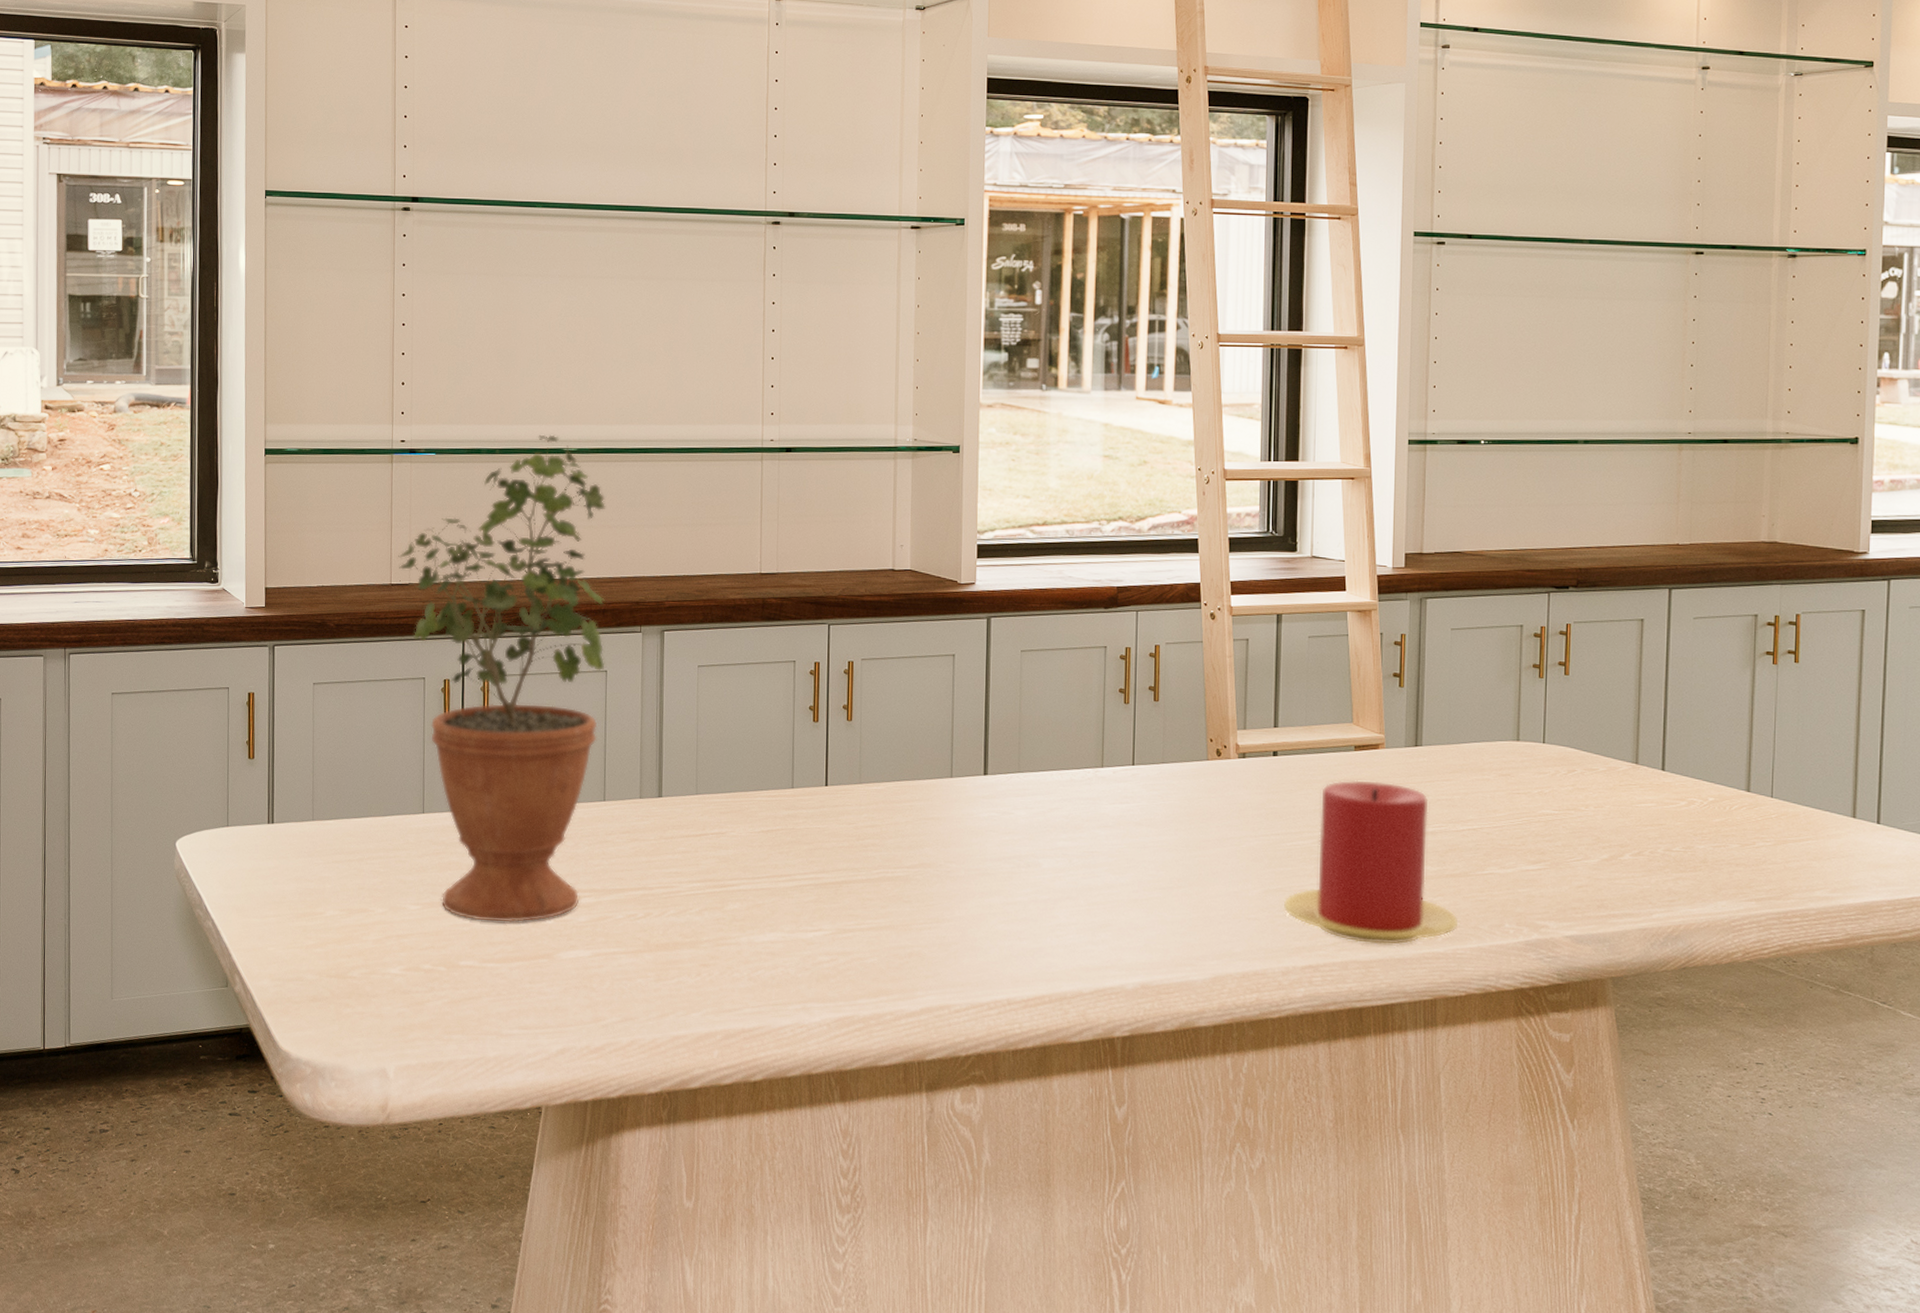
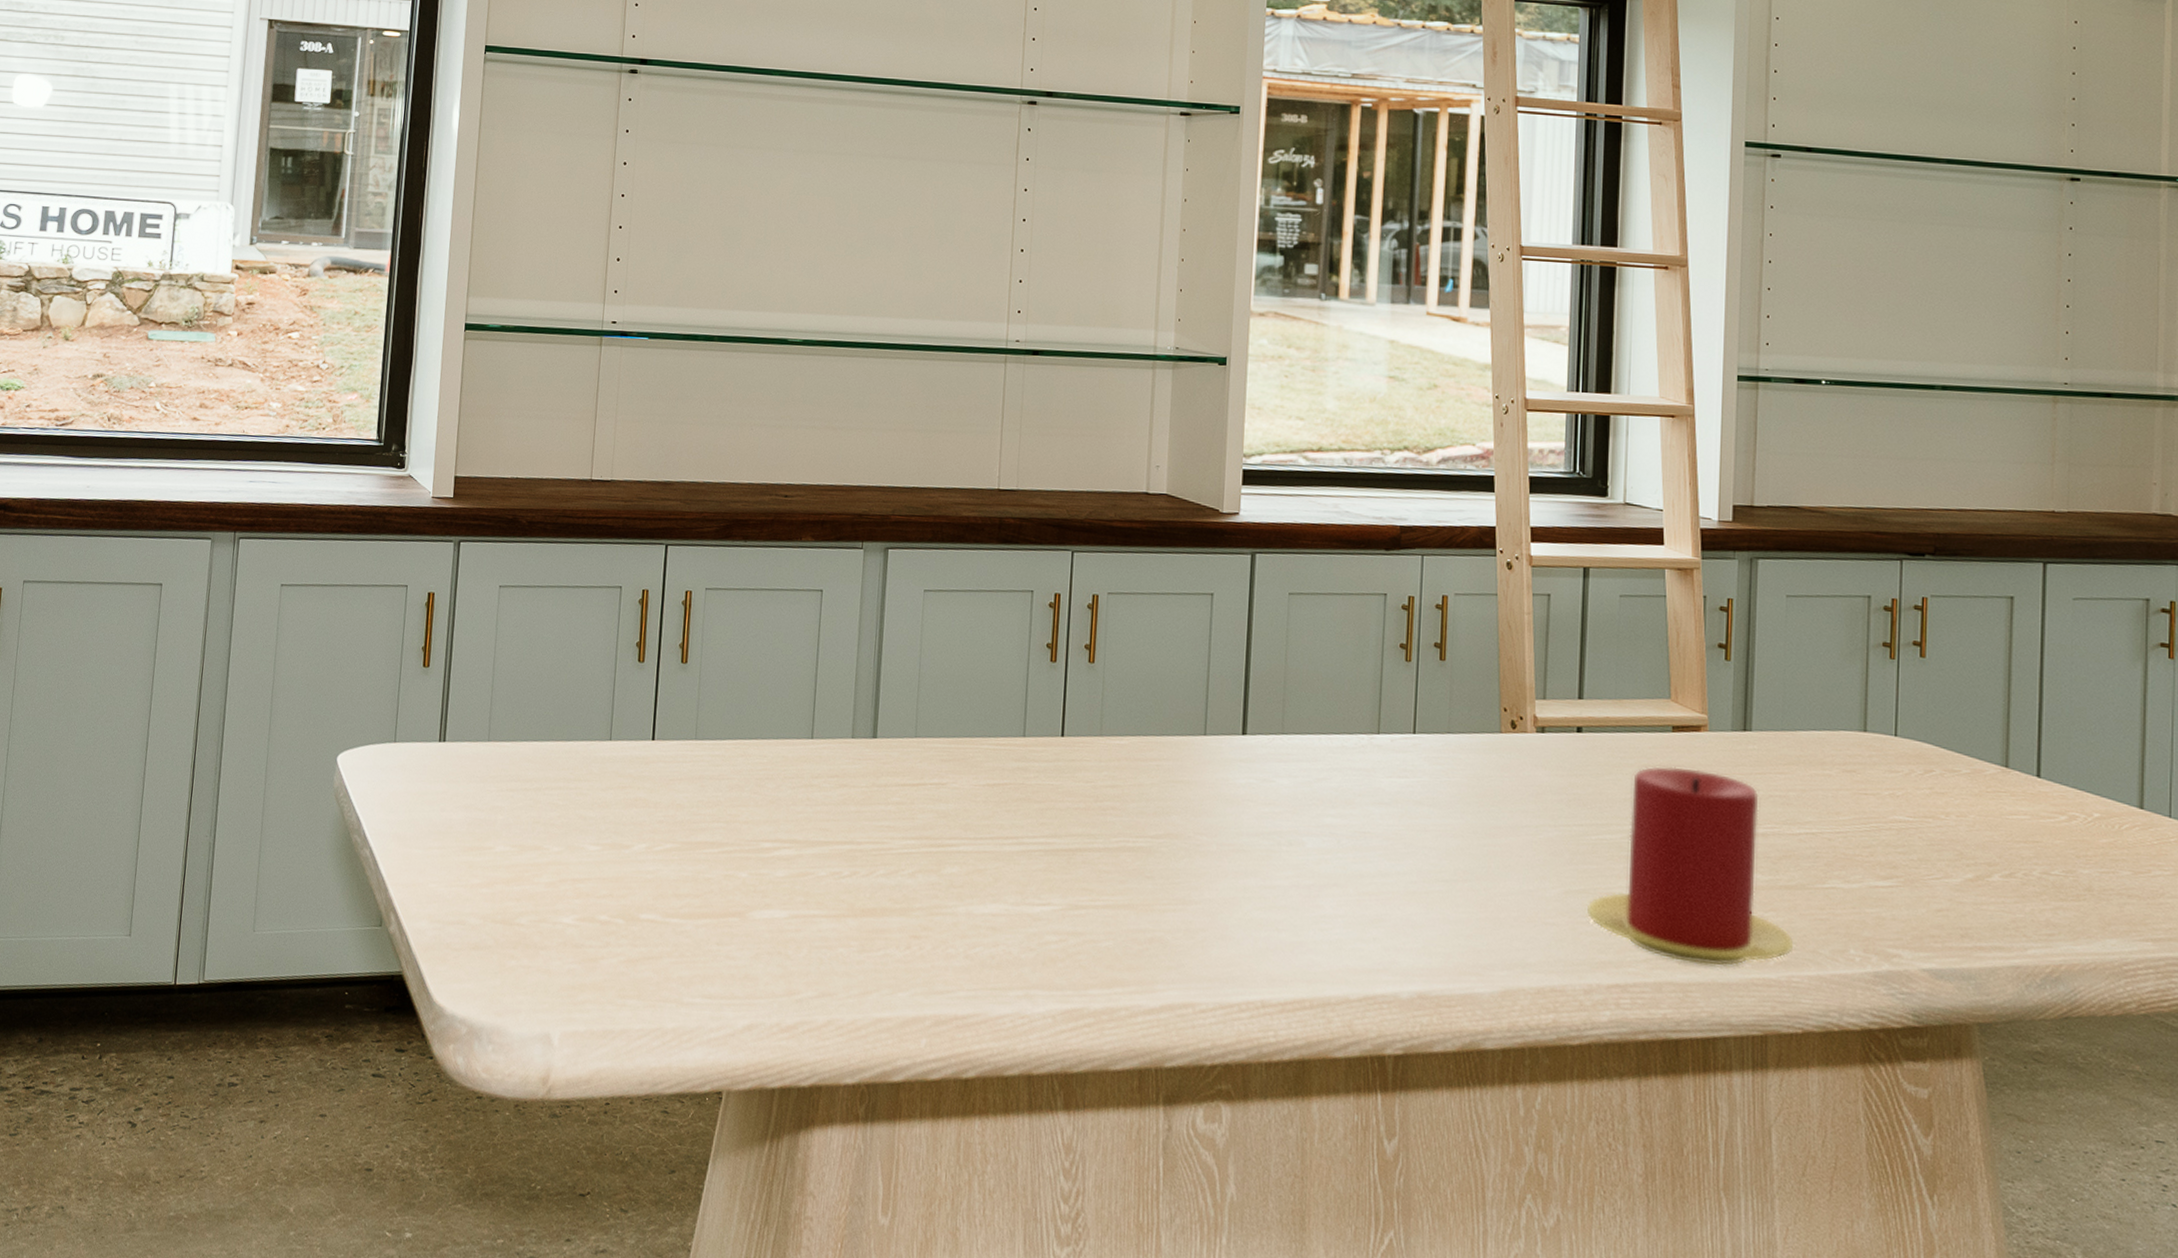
potted plant: present [398,434,606,923] -> none [601,322,832,873]

